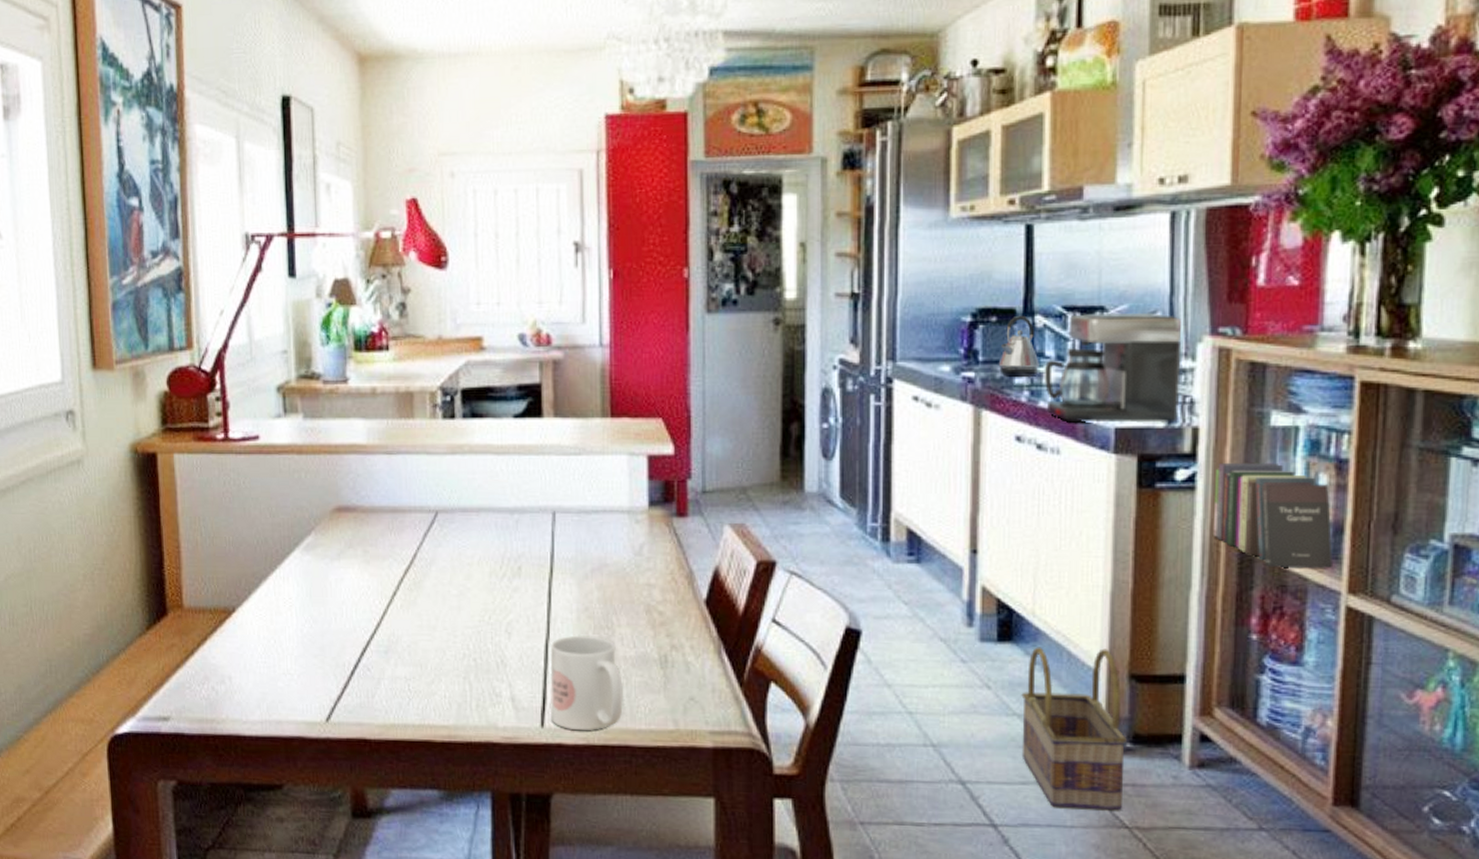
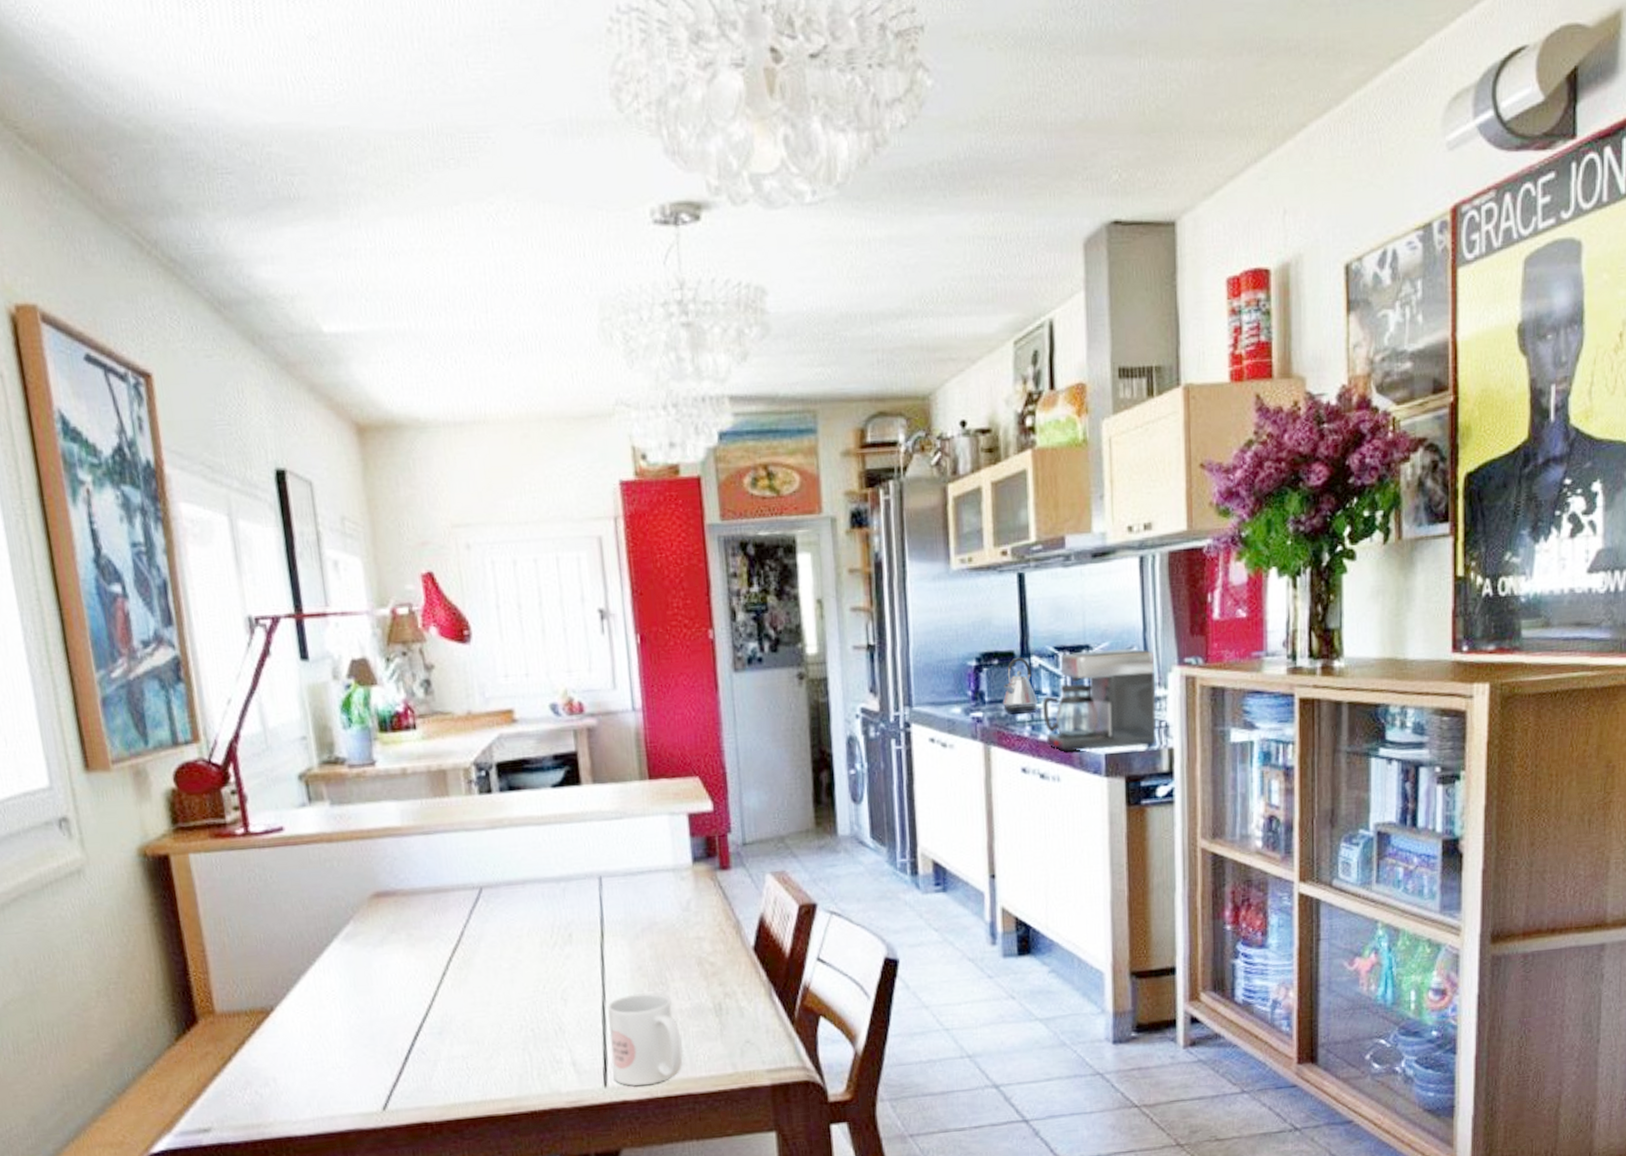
basket: present [1021,647,1127,810] -> none [1041,951,1131,1097]
books: present [1212,462,1333,568] -> none [1189,774,1286,866]

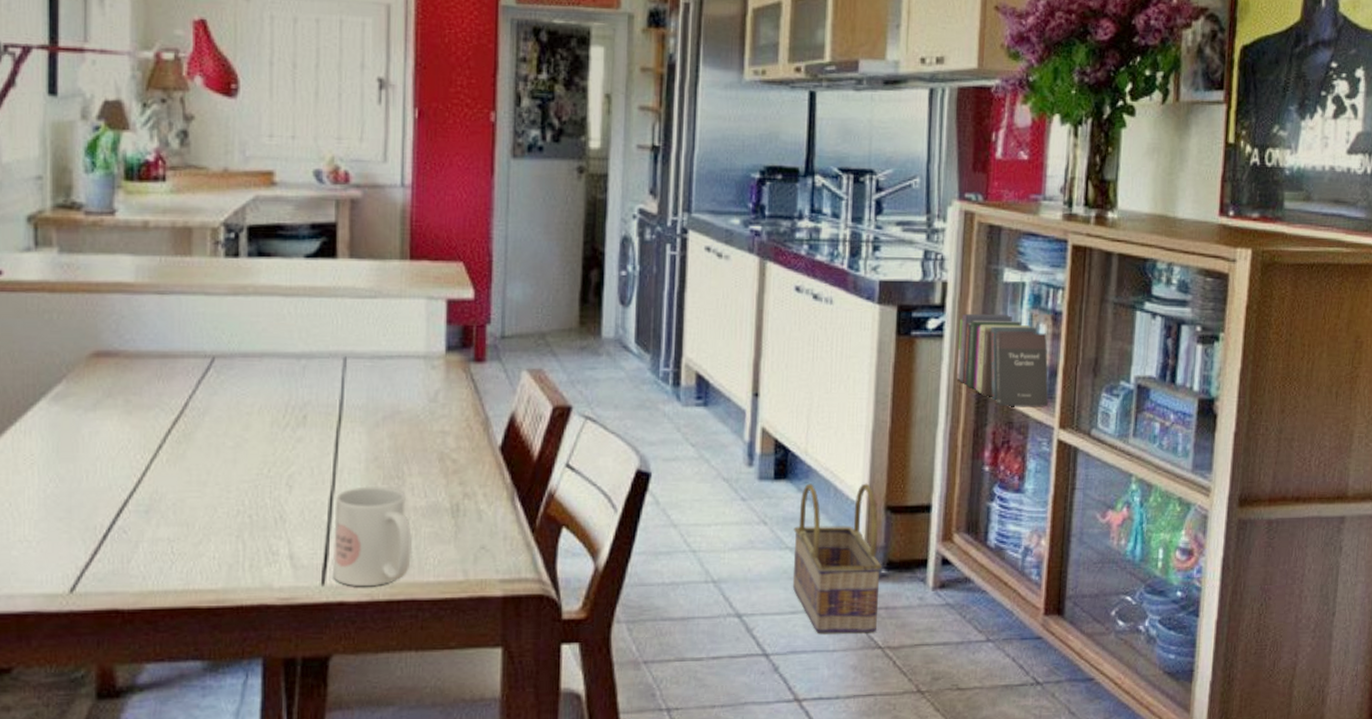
kettle: present [1002,657,1038,714] -> none [782,174,818,232]
basket: none [1041,951,1131,1097] -> present [792,483,882,633]
coffee maker: present [1042,648,1157,752] -> none [821,176,935,277]
books: none [1189,774,1286,866] -> present [956,313,1049,406]

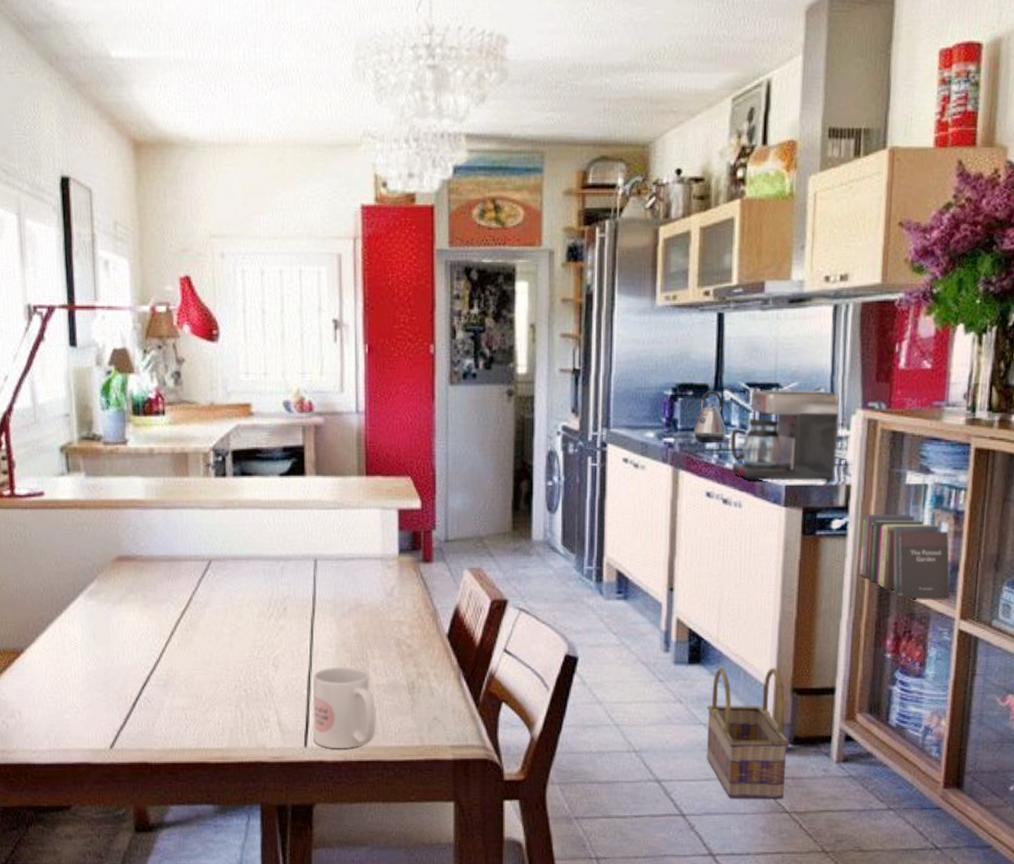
kettle: none [782,174,818,232] -> present [693,390,727,442]
coffee maker: none [821,176,935,277] -> present [730,389,839,481]

